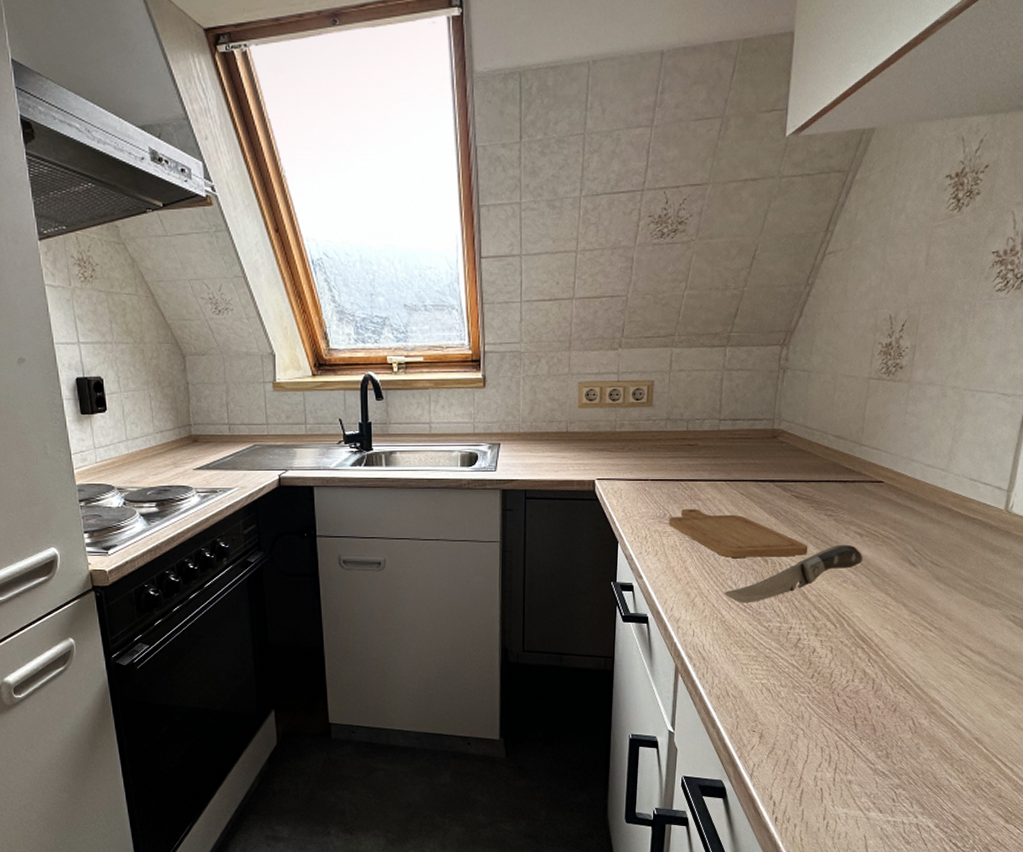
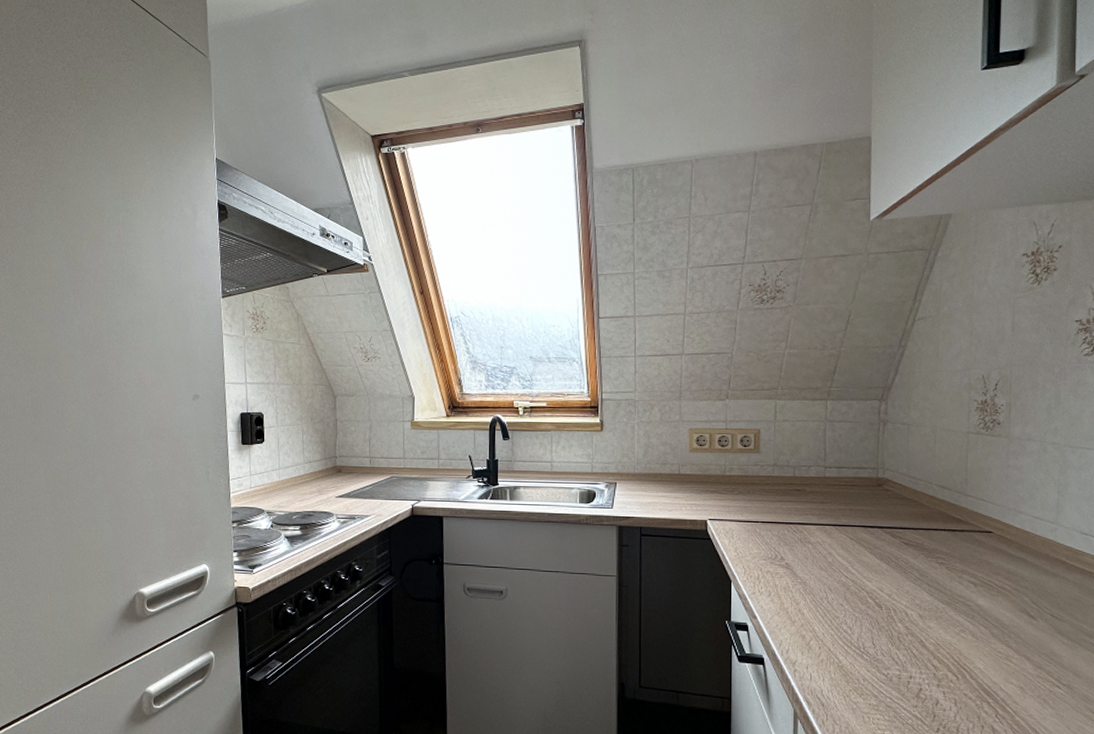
chopping board: present [668,508,809,558] -> none [780,551,922,603]
kitchen knife: present [724,544,863,604] -> none [840,593,980,649]

